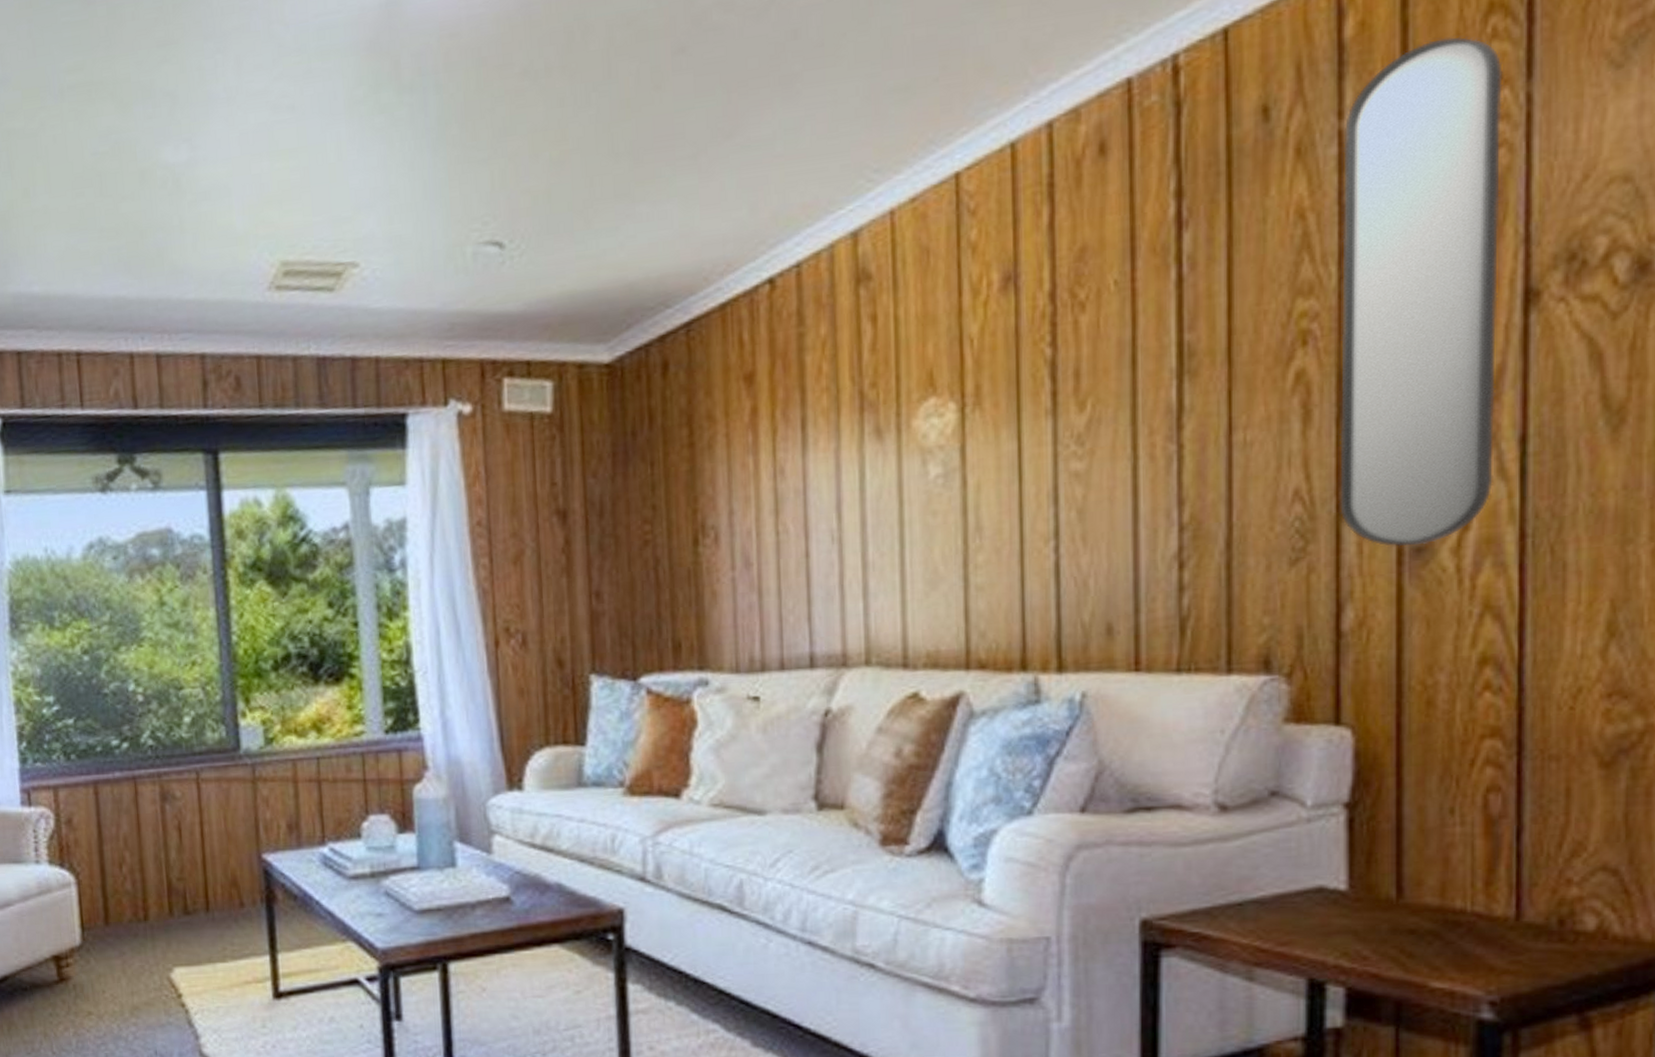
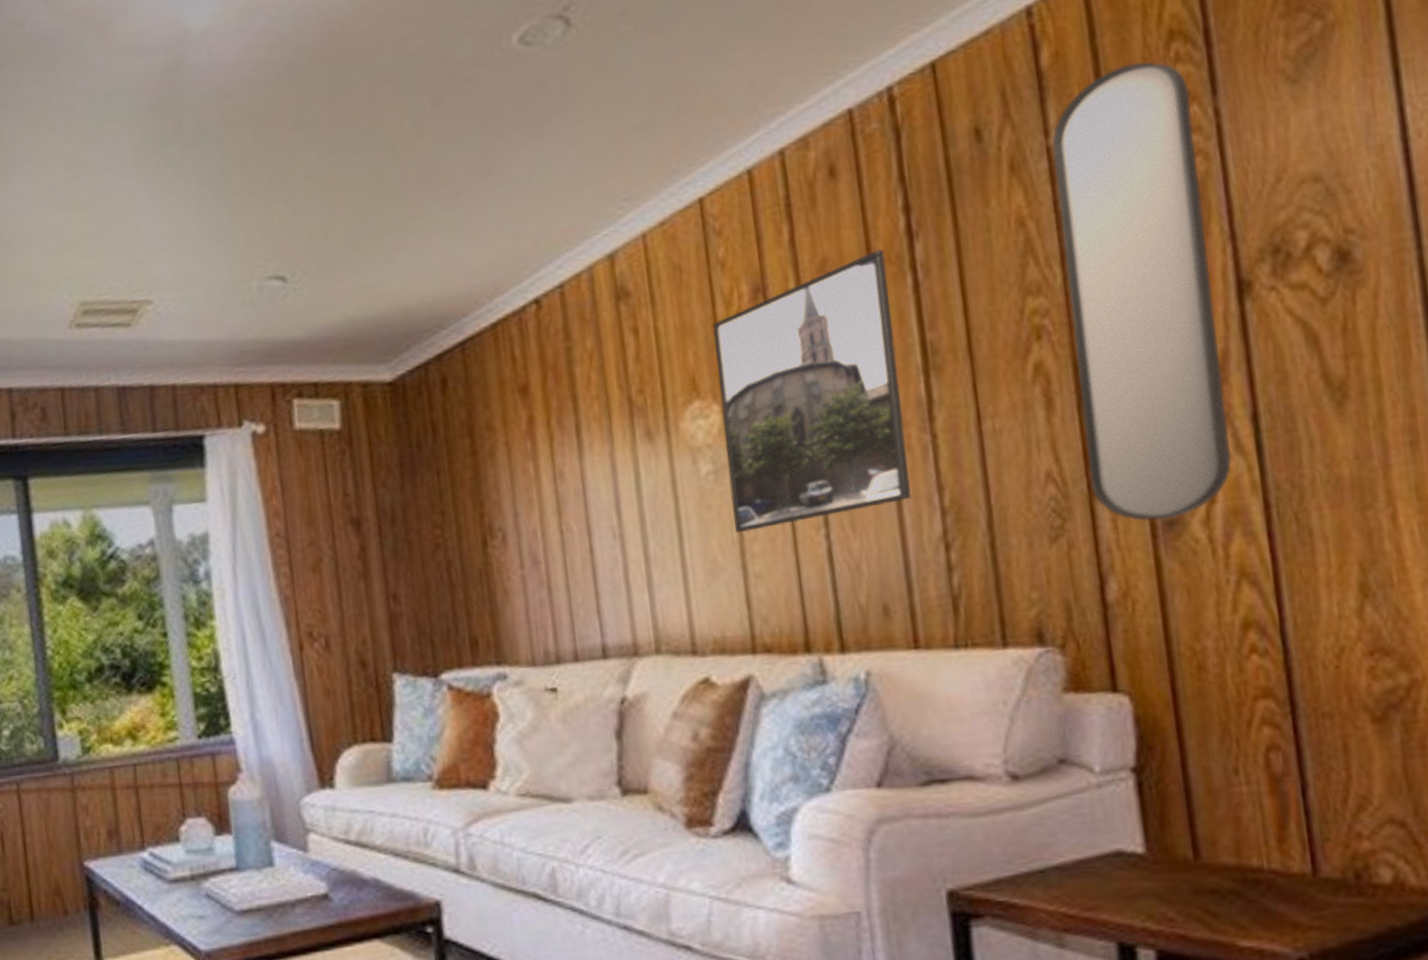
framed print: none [956,239,1151,541] -> present [712,249,911,533]

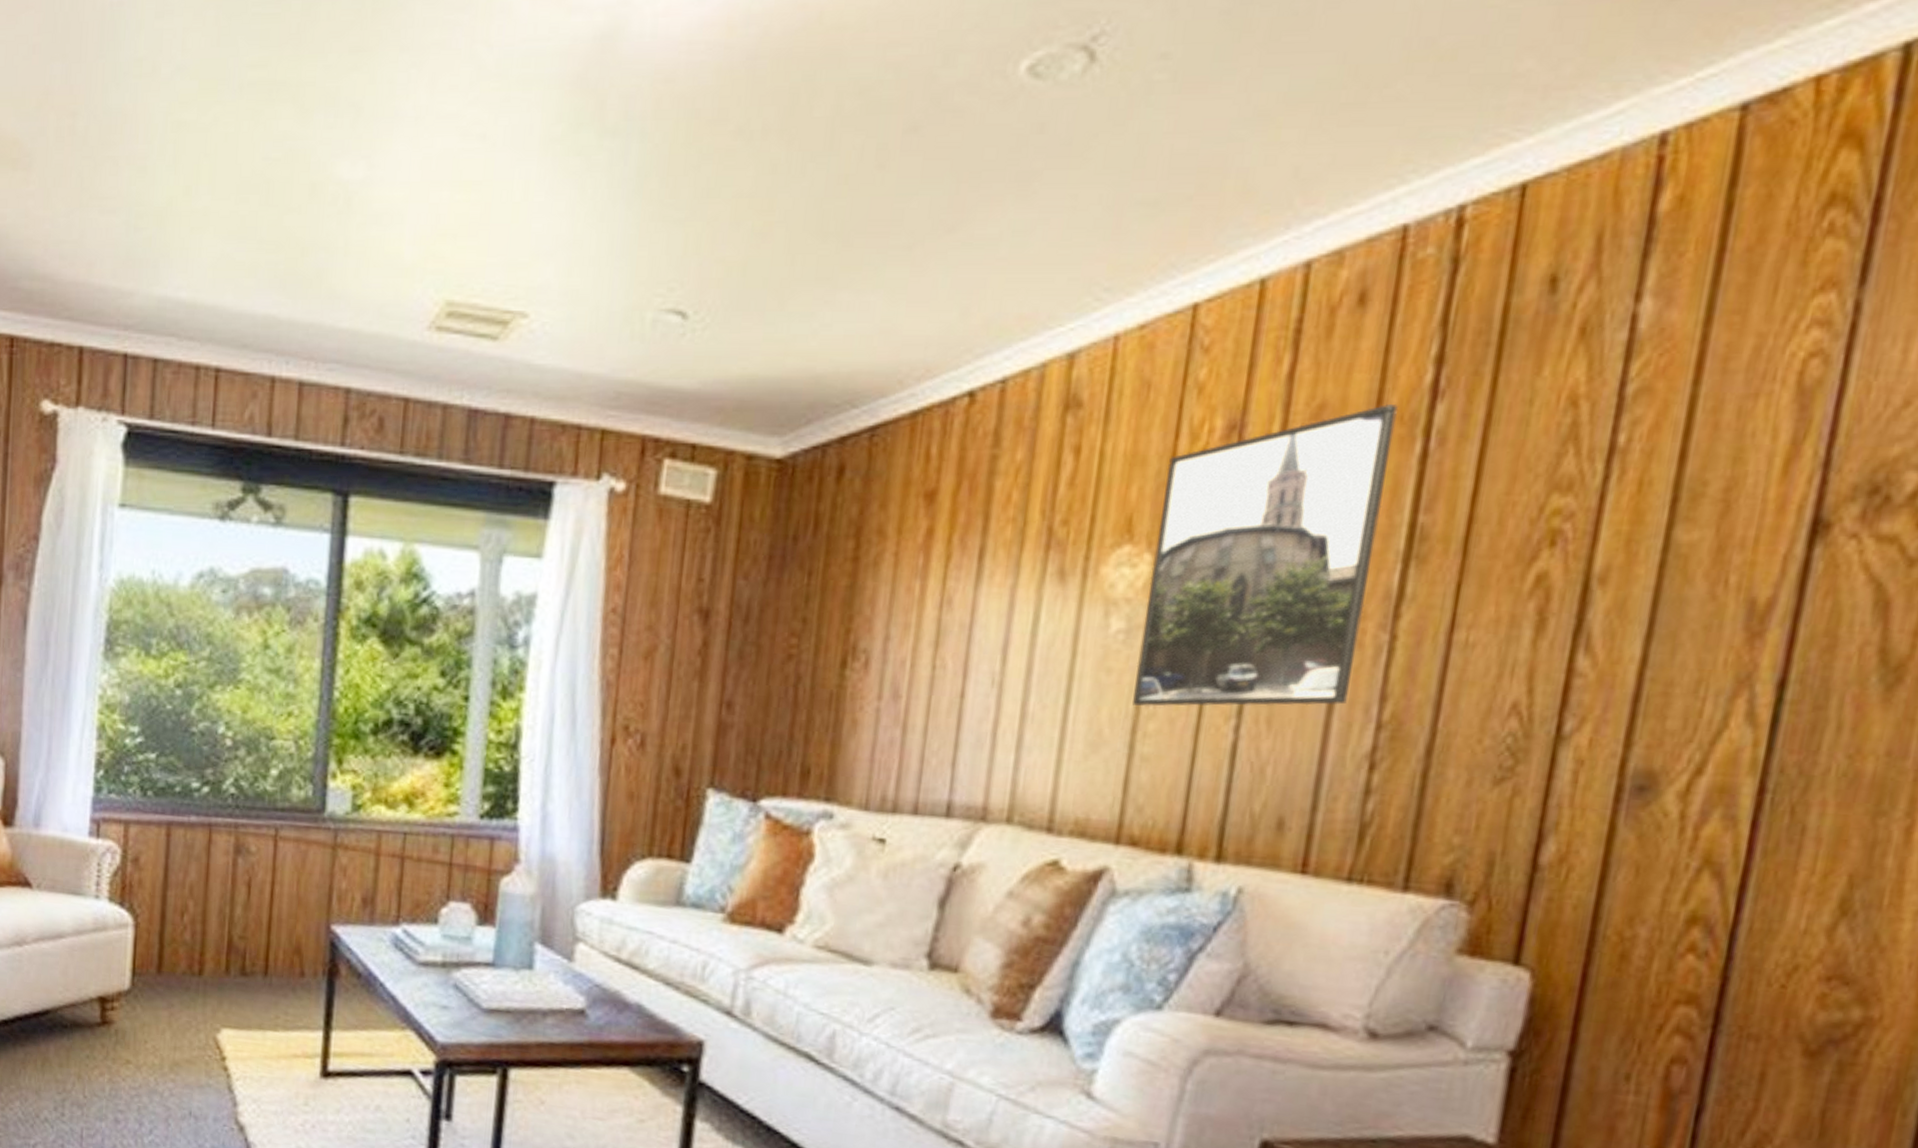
home mirror: present [1052,61,1233,522] -> none [1559,227,1834,784]

